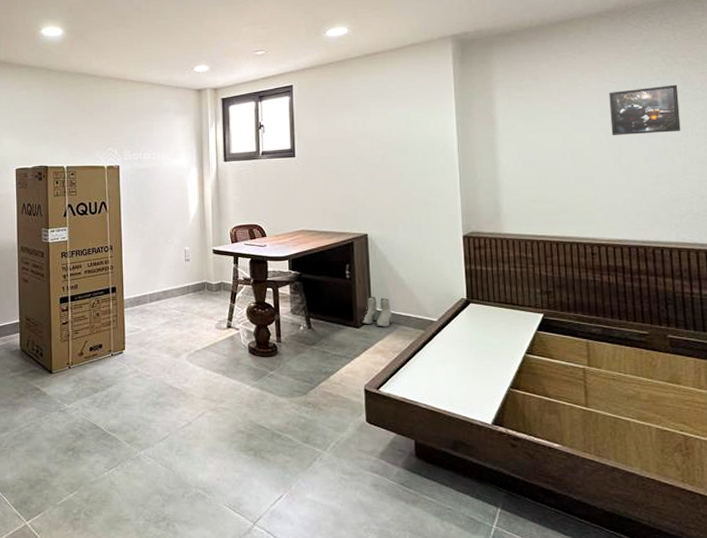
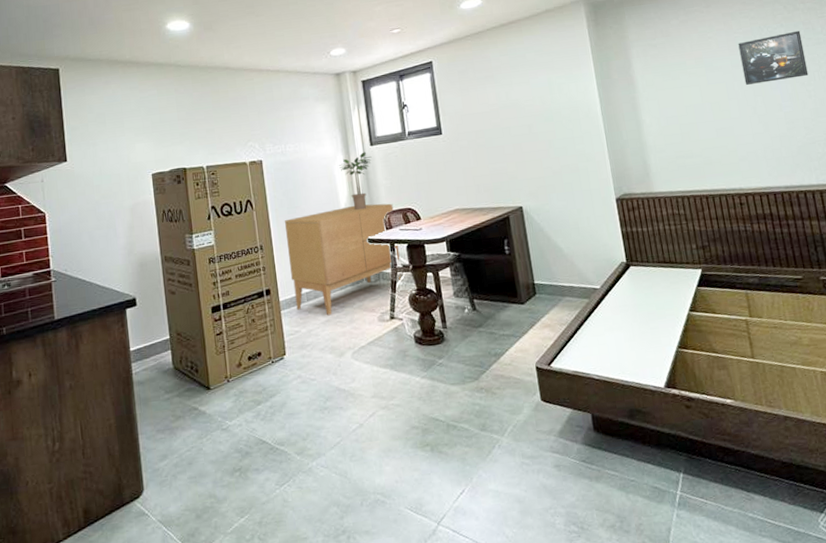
sideboard: none [135,216,242,318] -> present [284,203,402,316]
potted plant: none [192,167,225,222] -> present [339,152,372,210]
boots: present [362,296,393,327] -> none [525,269,557,301]

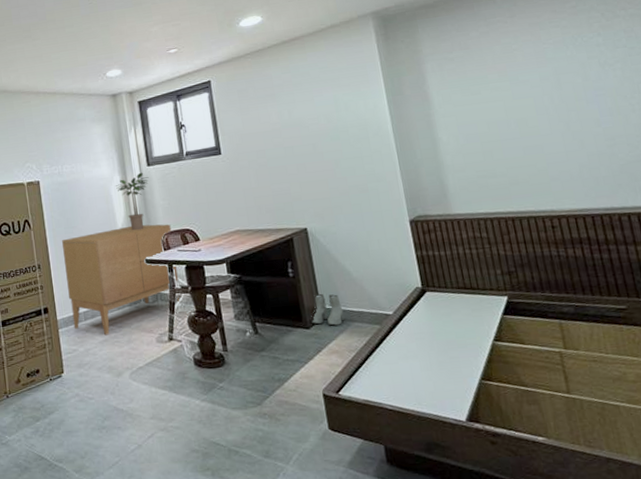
boots: none [525,269,557,301] -> present [311,293,345,326]
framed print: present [738,30,809,85] -> none [547,39,632,99]

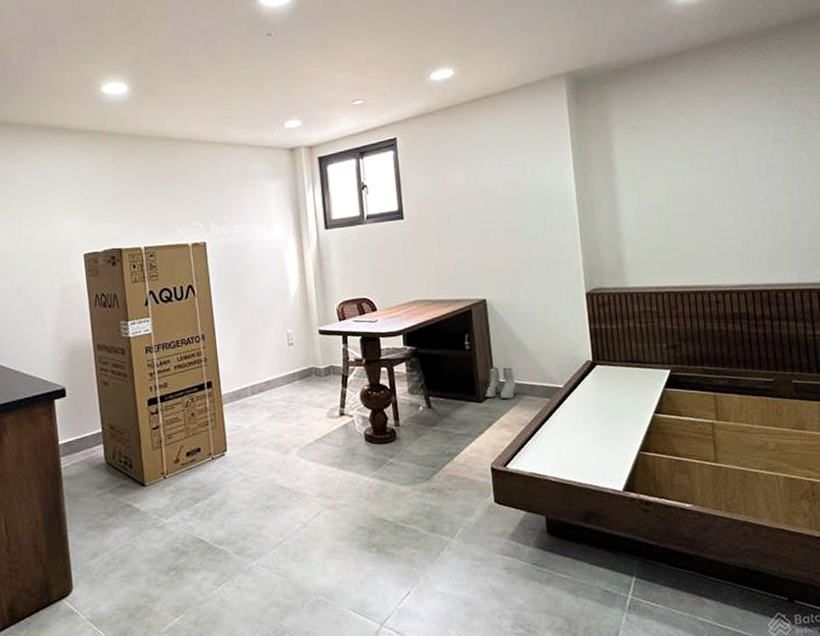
sideboard: present [61,224,180,336] -> none [228,292,354,411]
potted plant: present [116,172,149,231] -> none [290,236,326,299]

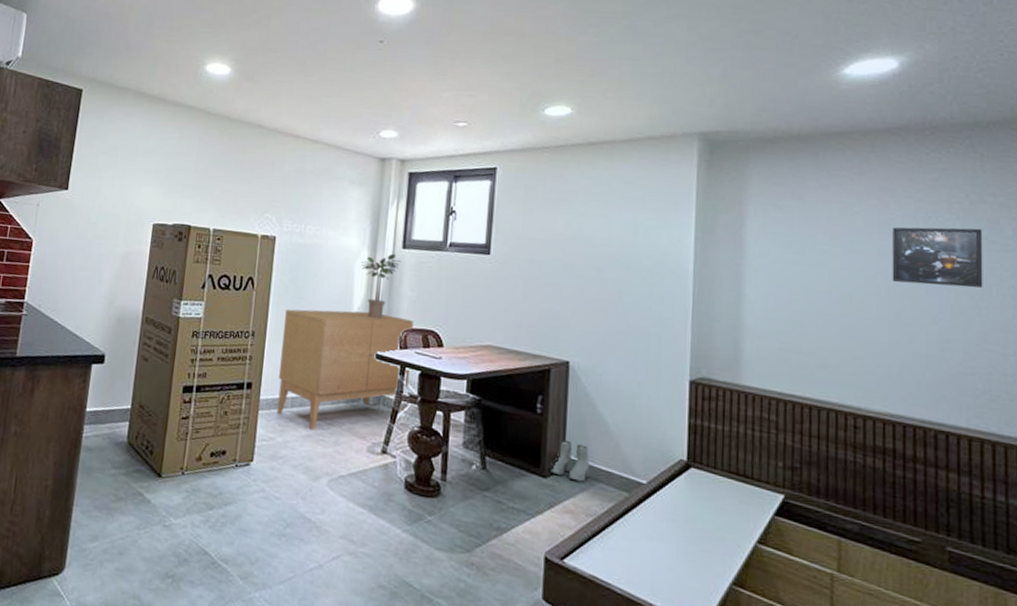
sideboard: none [228,292,354,411] -> present [276,309,414,431]
potted plant: none [290,236,326,299] -> present [361,253,401,320]
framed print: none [728,116,800,174] -> present [892,227,983,288]

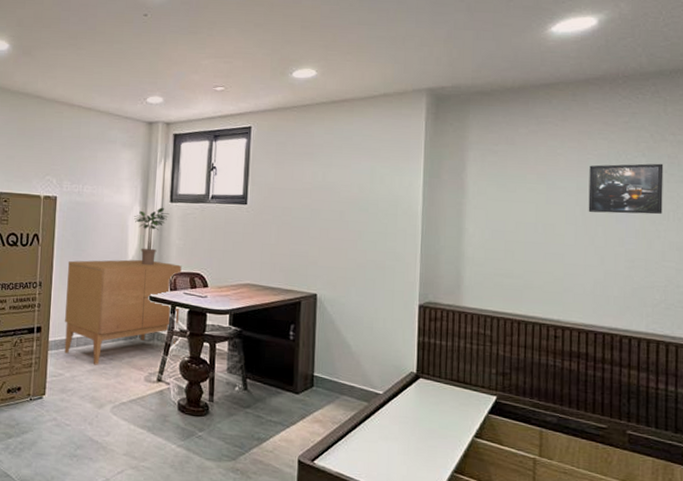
boots: present [551,439,590,482] -> none [302,361,335,396]

